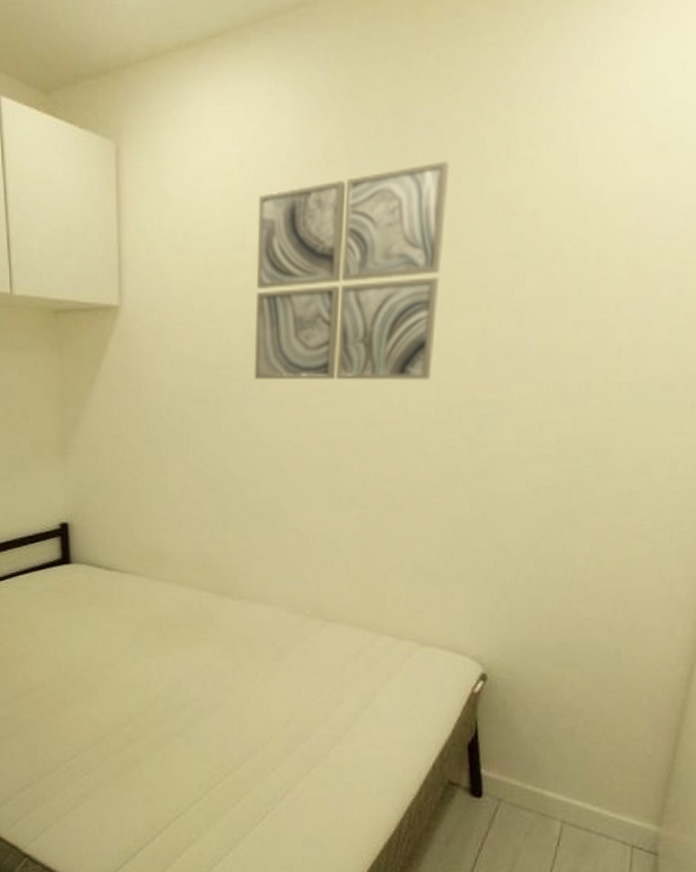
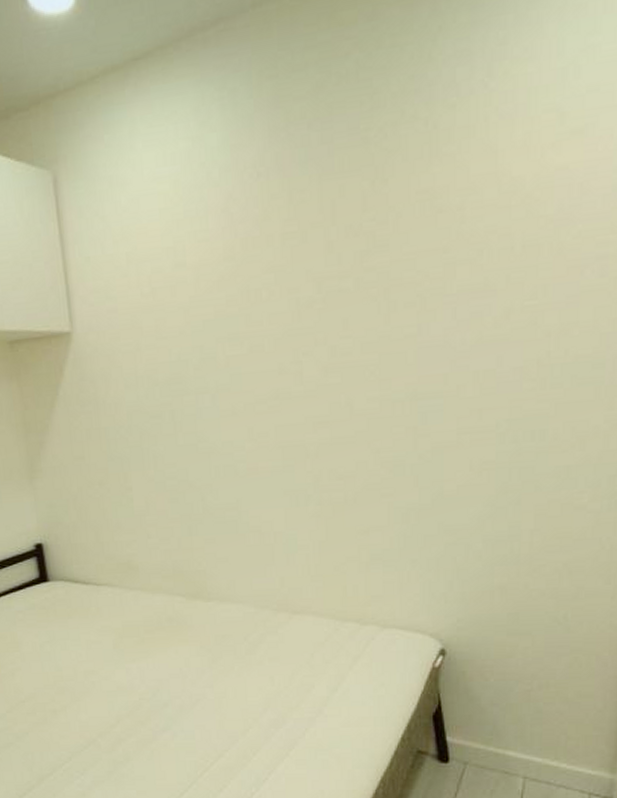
wall art: present [253,160,450,381] -> none [196,163,376,391]

